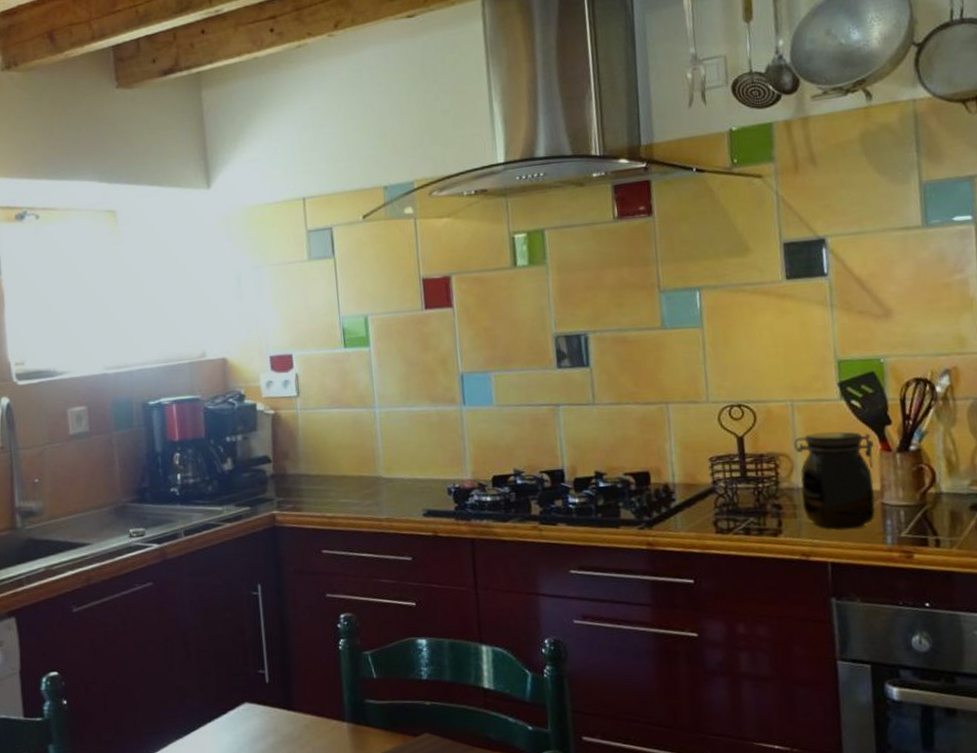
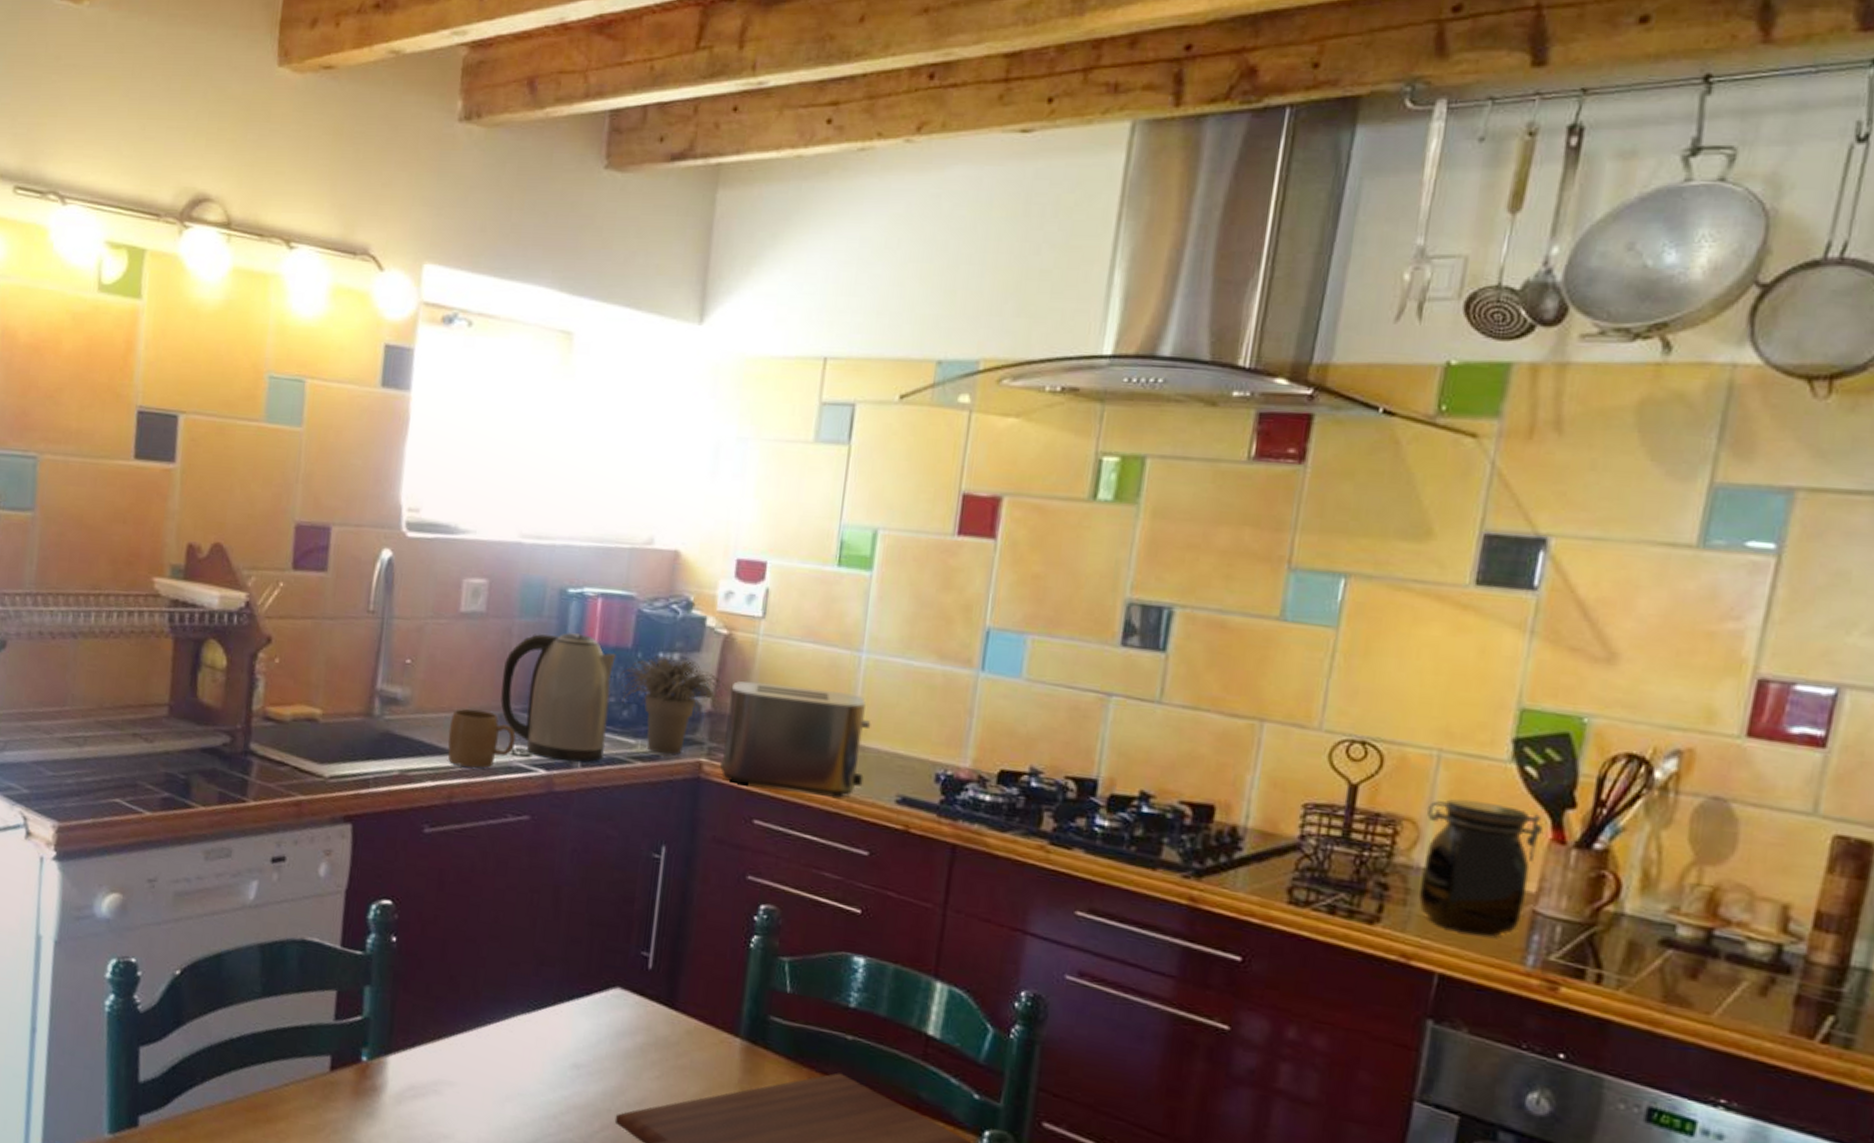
mug: none [77,507,131,555] -> present [447,708,516,768]
kettle: none [111,433,200,535] -> present [500,632,616,762]
potted plant: none [199,438,283,513] -> present [618,656,728,755]
toaster: none [285,440,396,525] -> present [720,681,871,798]

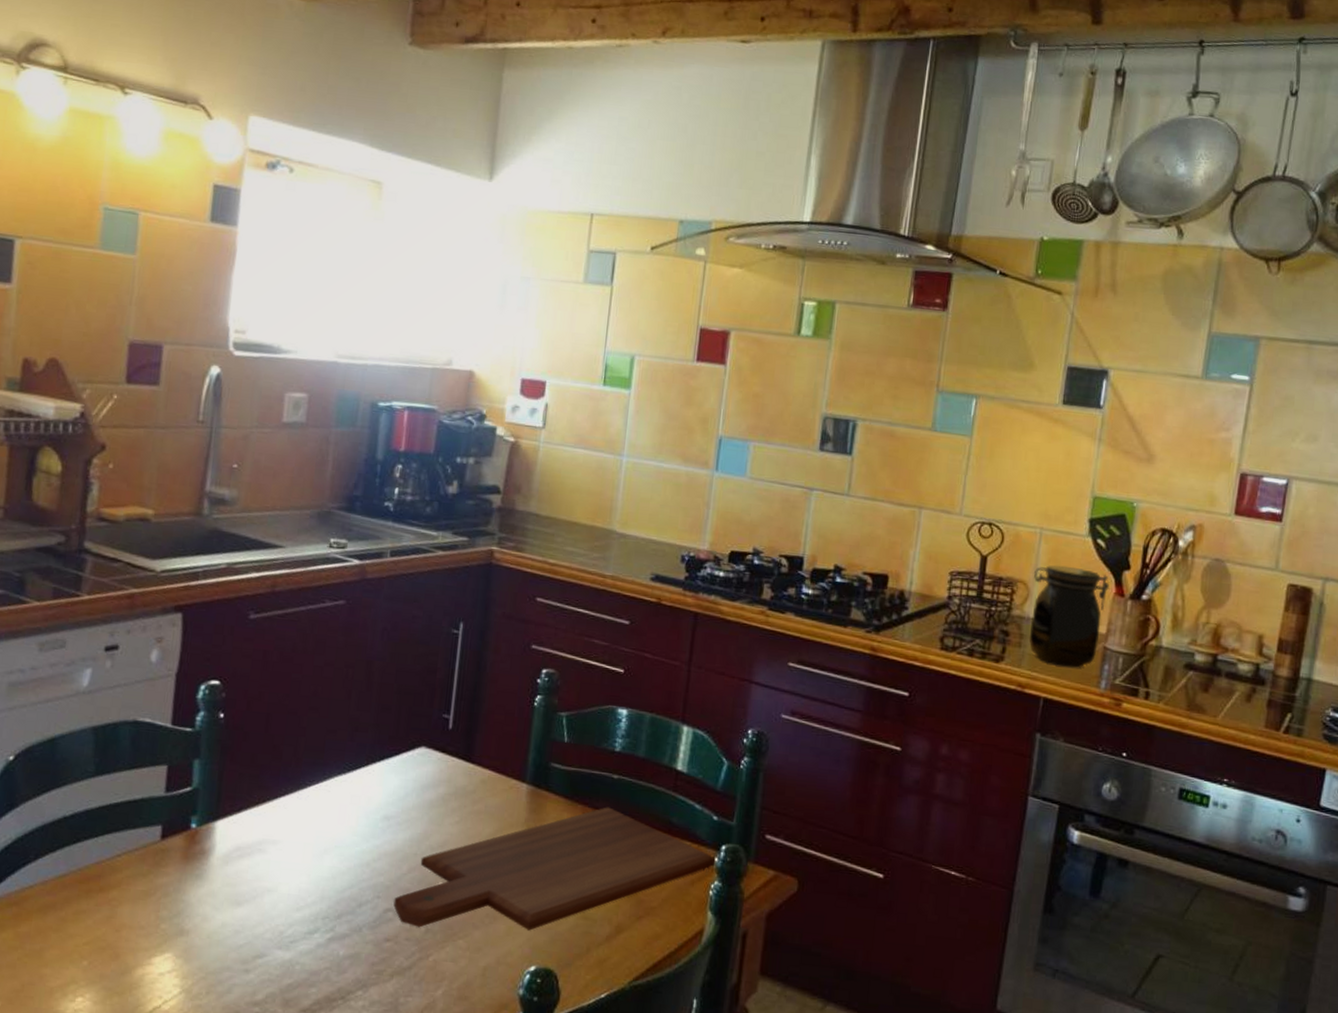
mug: present [447,708,516,768] -> none [271,507,333,560]
kettle: present [500,632,616,762] -> none [319,440,420,553]
potted plant: present [618,656,728,755] -> none [422,460,515,544]
toaster: present [720,681,871,798] -> none [509,481,631,577]

